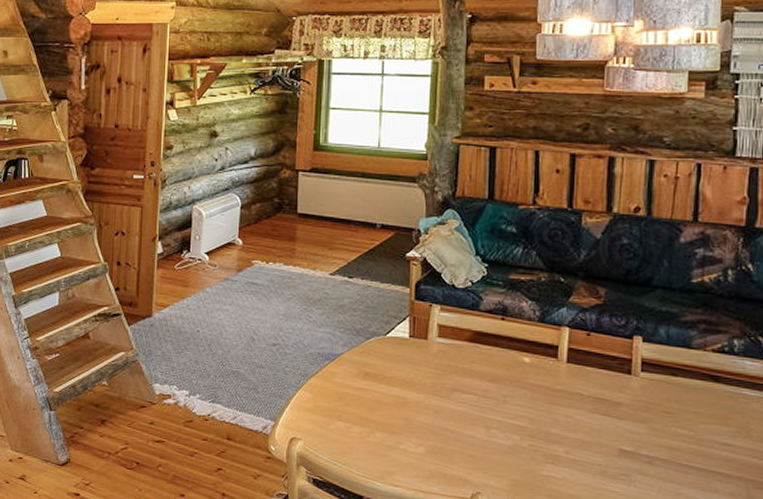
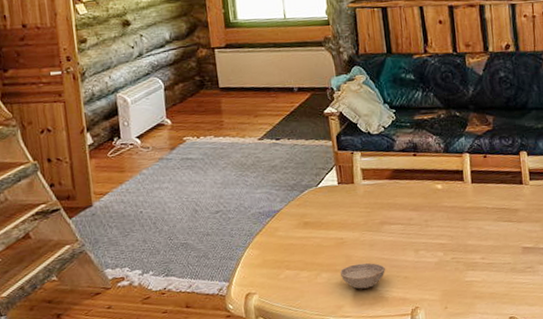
bowl: none [395,429,448,459] -> present [339,263,385,289]

